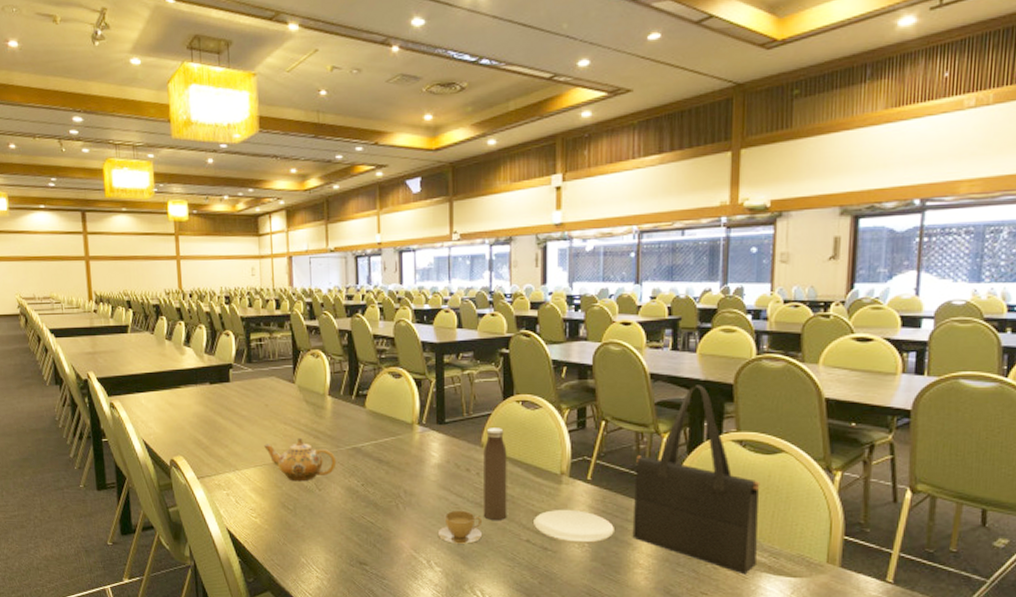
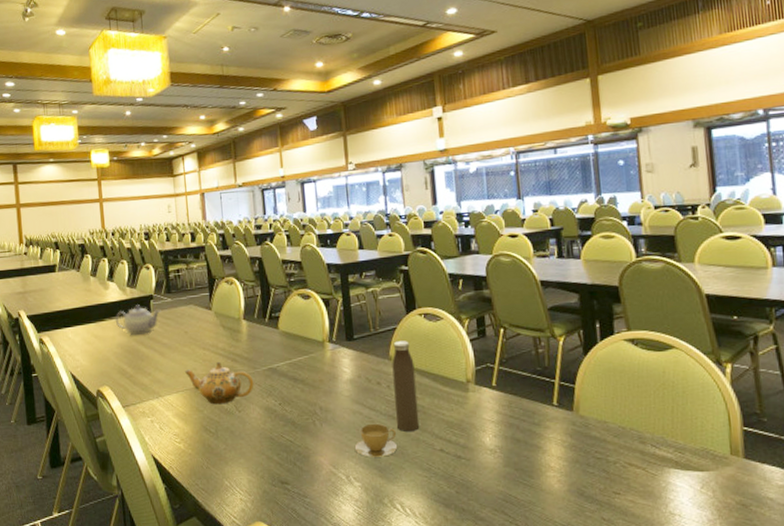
teapot: none [191,373,241,406] -> present [115,305,161,336]
plate: present [534,509,614,544] -> none [445,416,523,450]
tote bag: present [632,385,760,575] -> none [536,289,665,472]

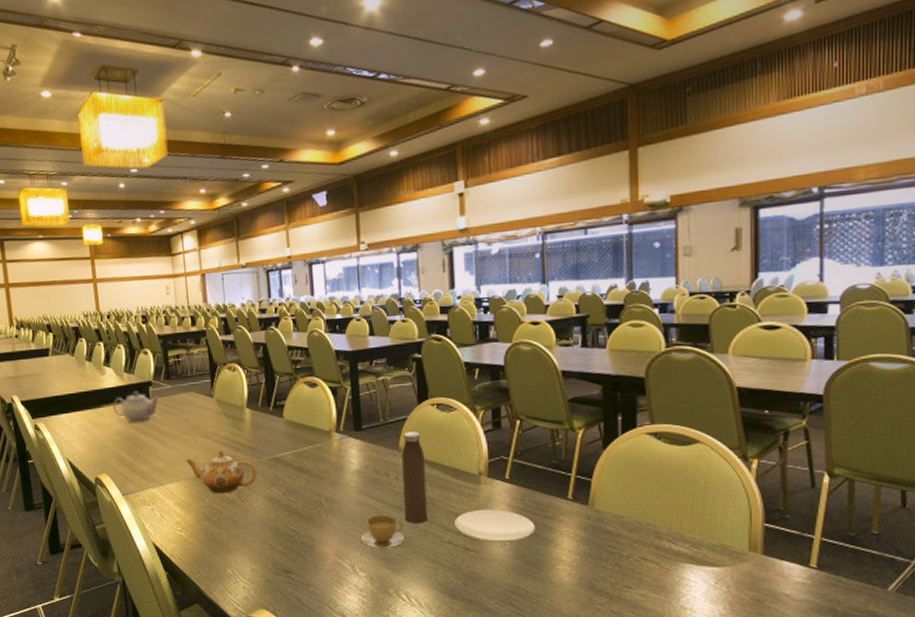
plate: none [445,416,523,450] -> present [454,508,535,543]

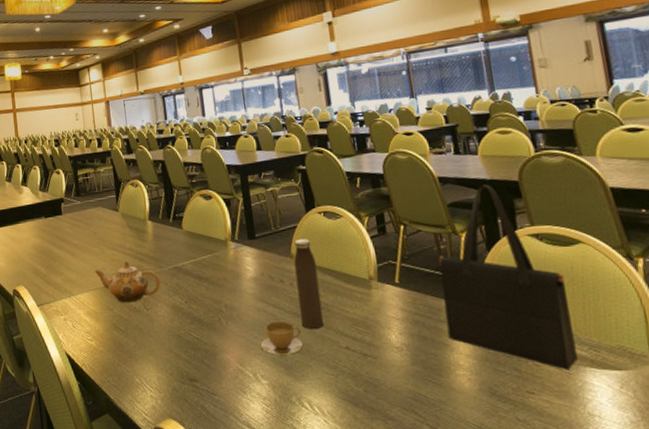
teapot: present [112,391,161,423] -> none [29,208,72,237]
plate: present [454,508,535,543] -> none [350,313,430,348]
tote bag: none [552,380,680,566] -> present [439,184,579,370]

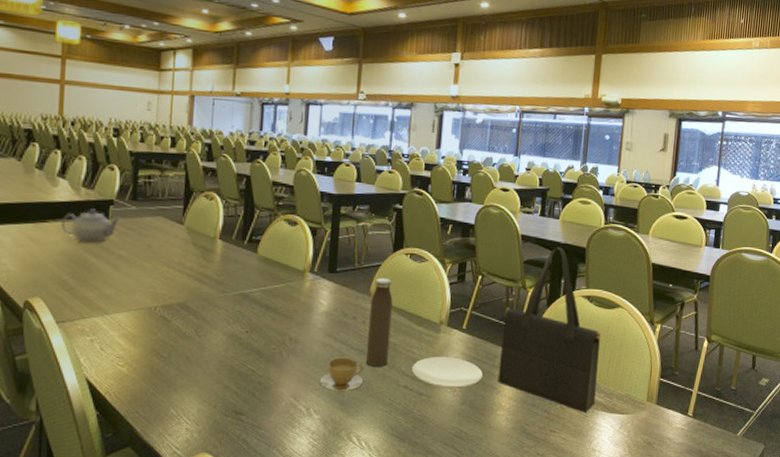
teapot: none [29,208,72,237] -> present [60,209,122,244]
teapot: present [95,260,161,303] -> none [141,281,221,328]
plate: none [350,313,430,348] -> present [412,356,483,389]

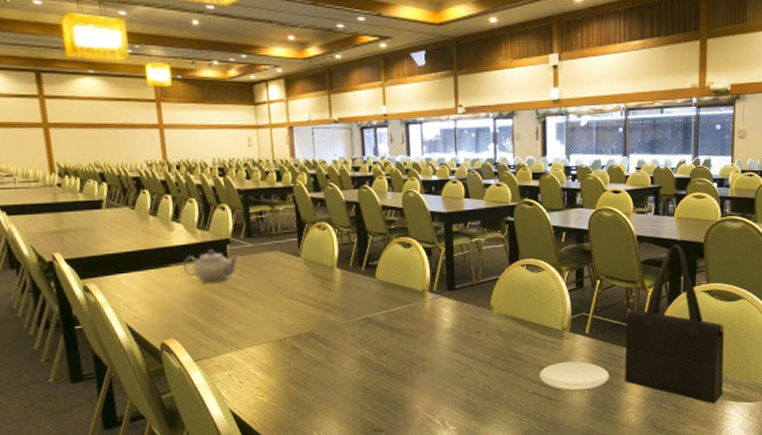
teacup: present [319,357,364,391] -> none [451,370,494,403]
water bottle: present [366,278,393,367] -> none [492,291,516,377]

